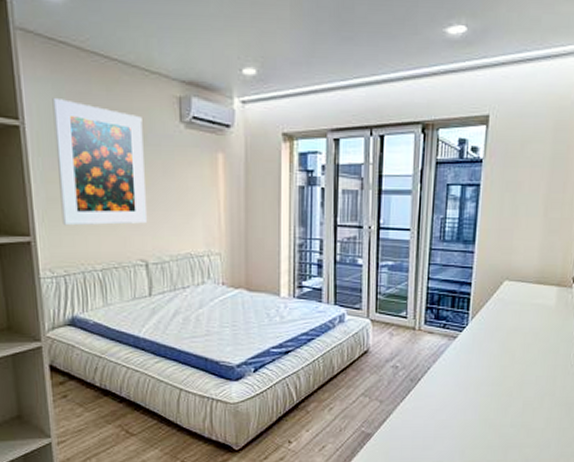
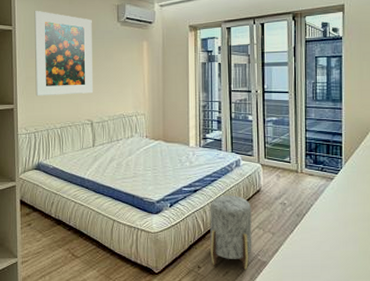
stool: none [304,356,357,443] -> present [210,195,252,270]

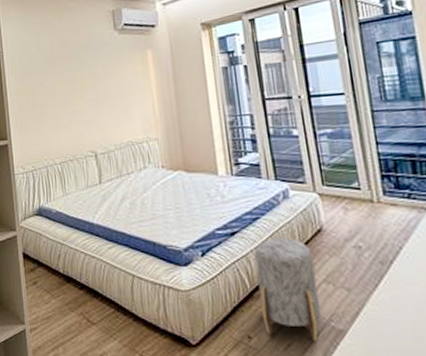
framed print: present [34,10,94,97] -> none [21,29,94,128]

